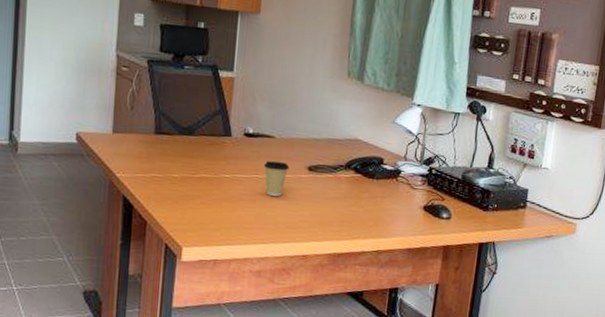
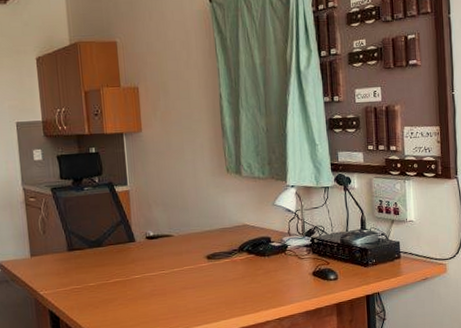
coffee cup: present [263,161,290,196] -> none [167,256,191,287]

